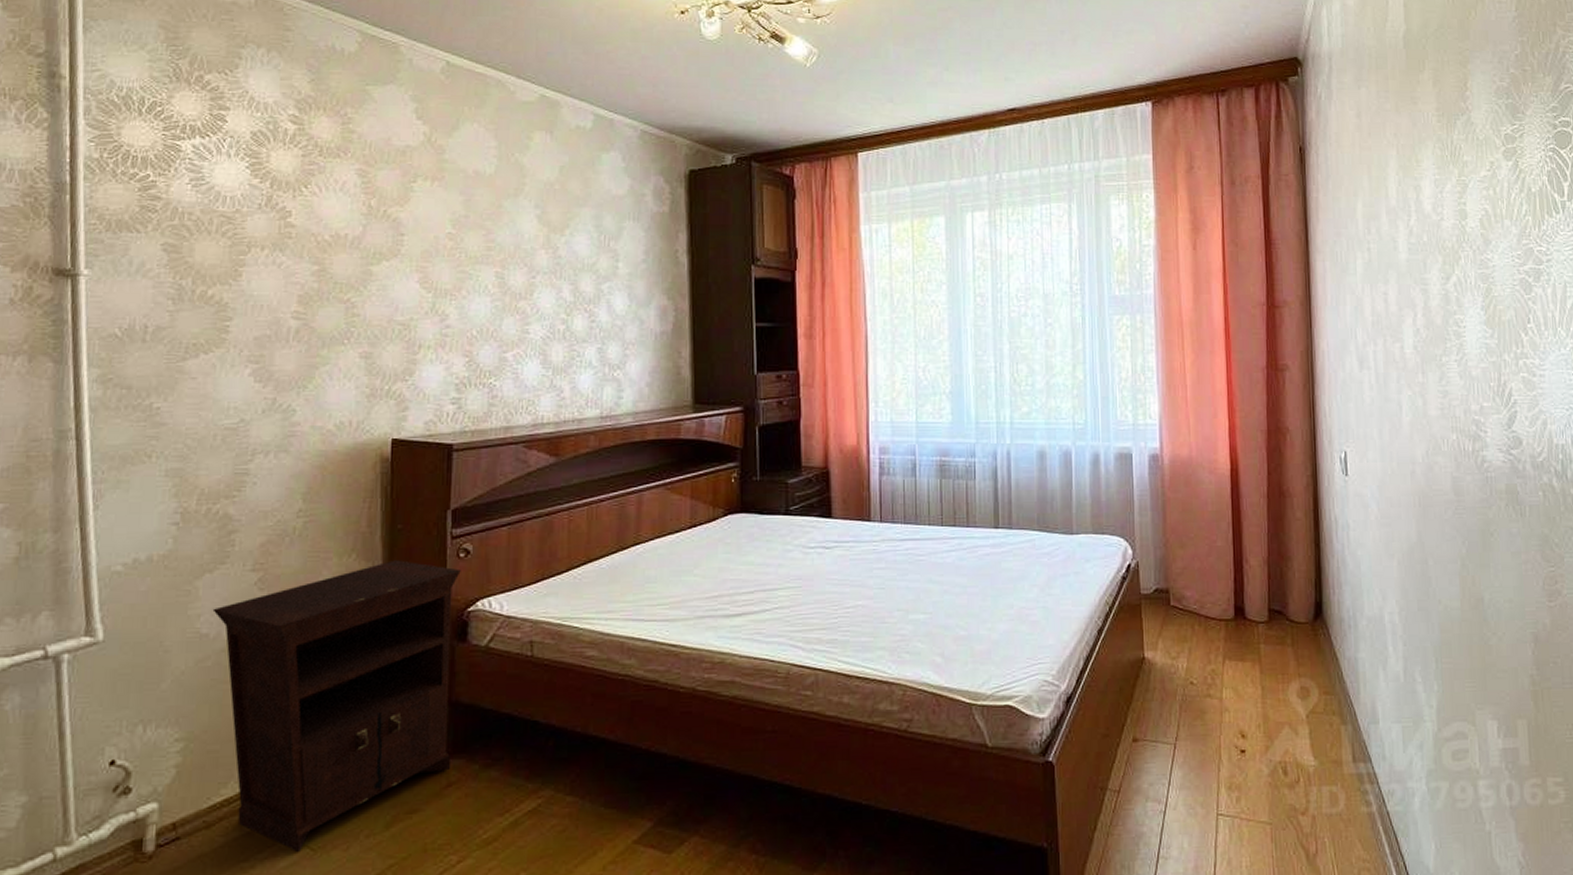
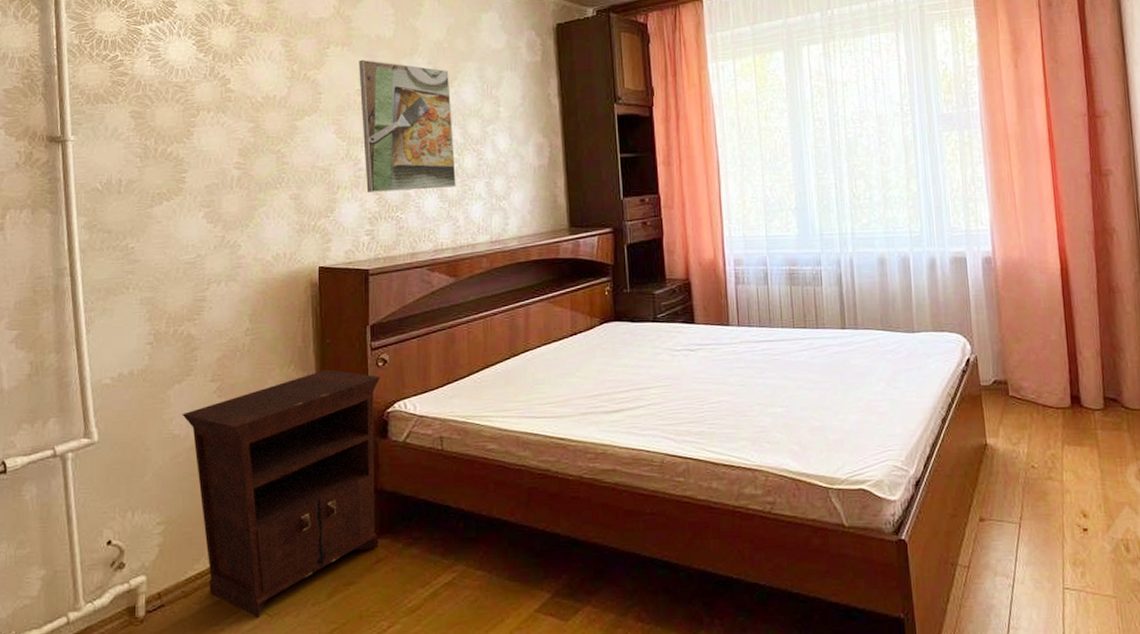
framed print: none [451,197,563,354] -> present [359,59,456,192]

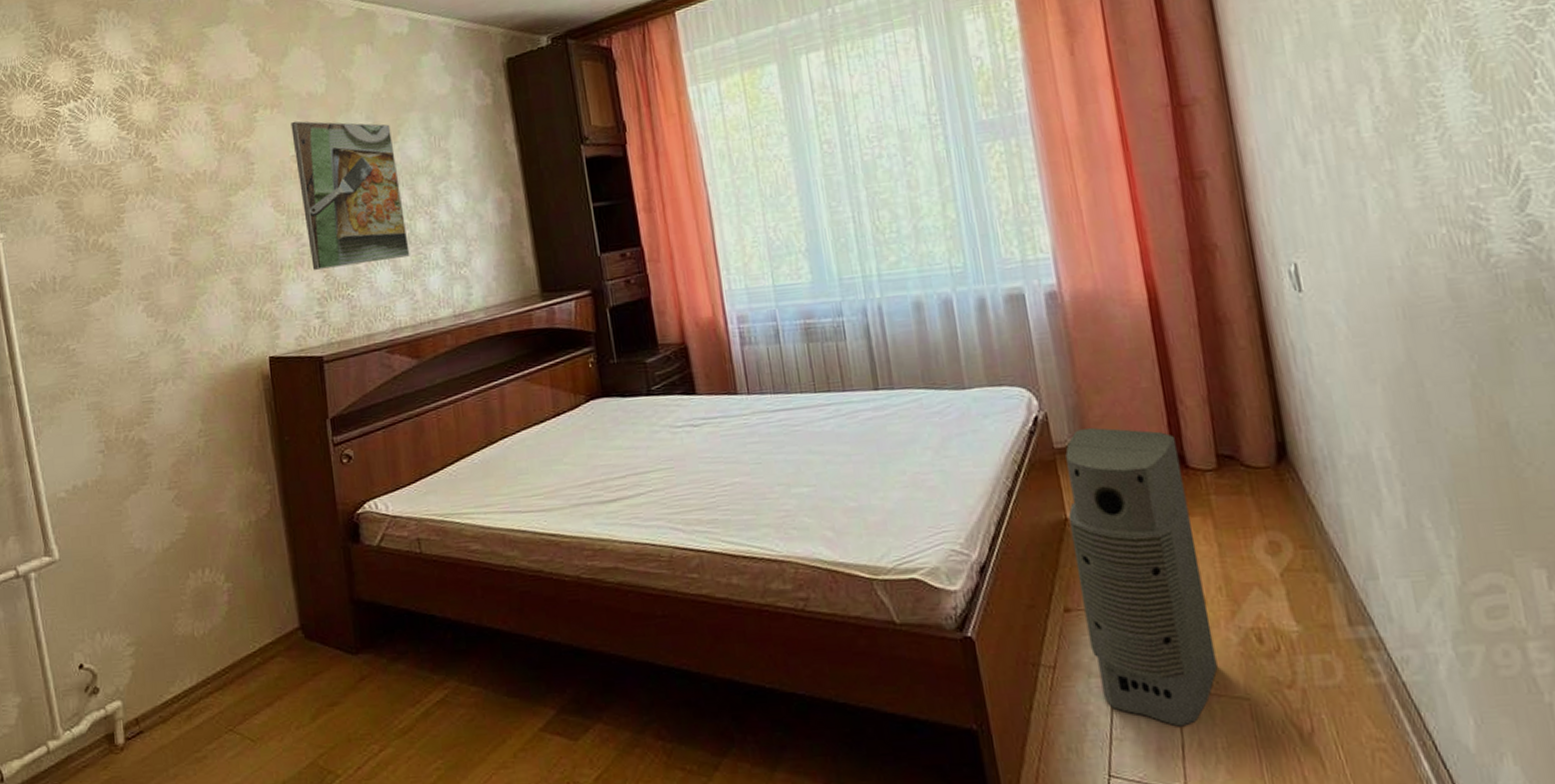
nightstand: present [182,369,380,619] -> none [141,469,362,744]
air purifier: none [988,369,1094,619] -> present [1065,427,1218,727]

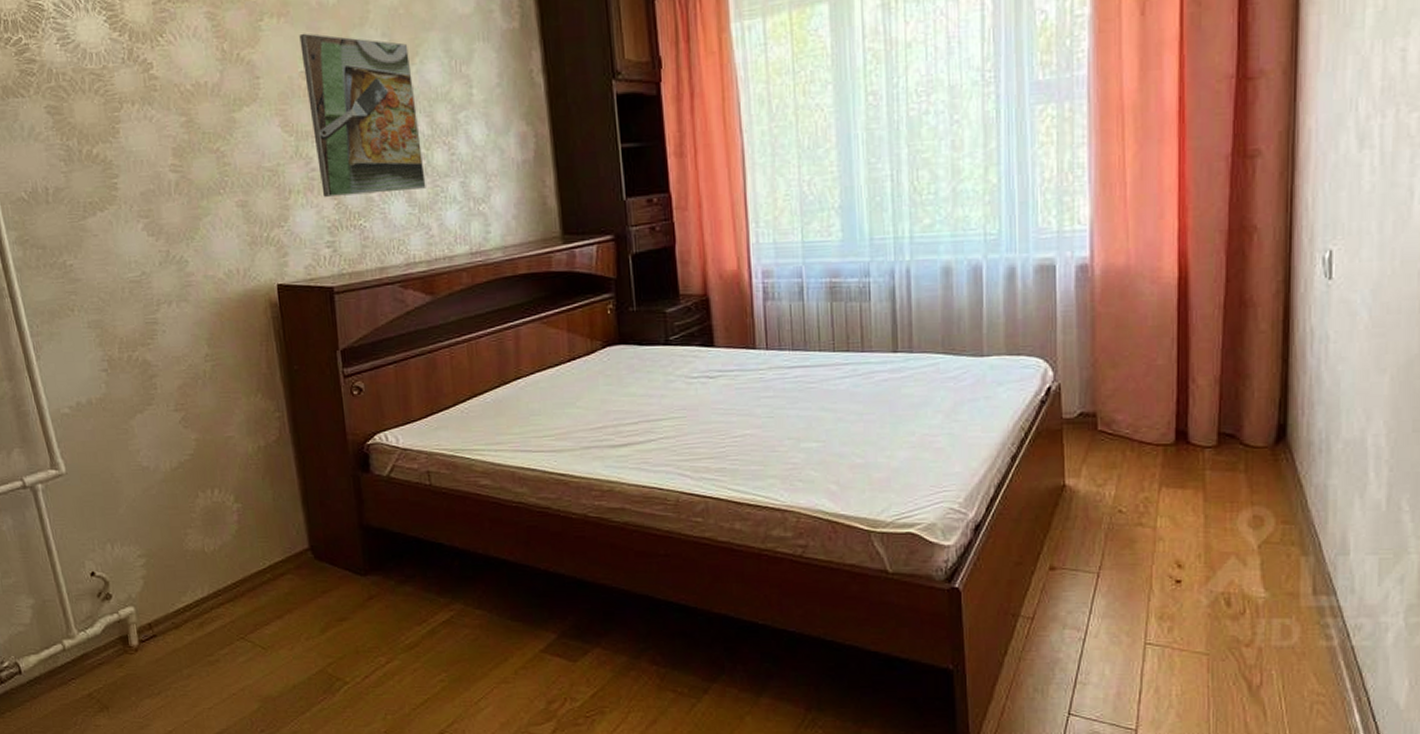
air purifier: present [1065,427,1218,727] -> none [1066,400,1185,675]

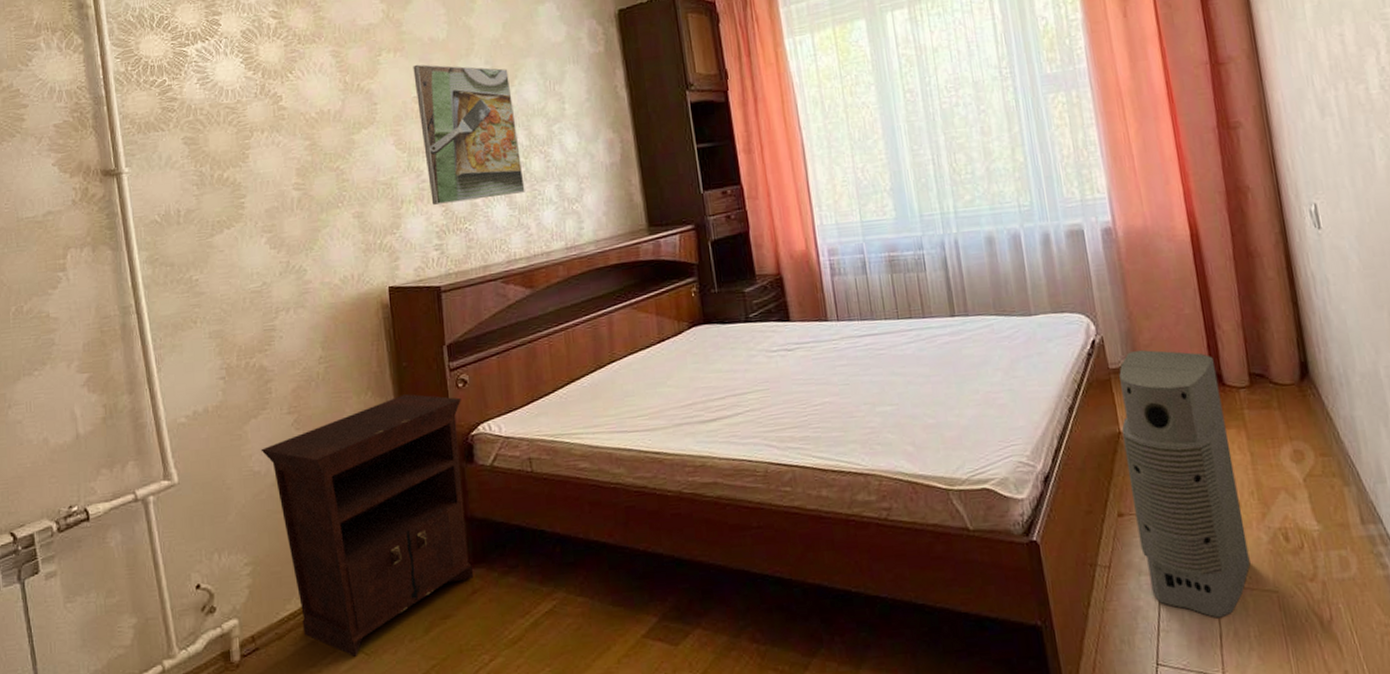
nightstand: none [148,398,371,651] -> present [261,394,474,658]
air purifier: none [1066,400,1185,675] -> present [1119,349,1251,618]

